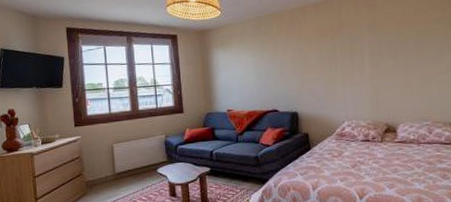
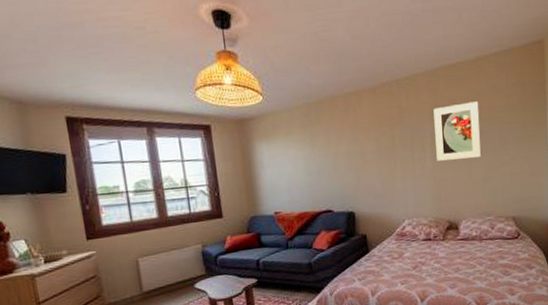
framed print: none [372,15,418,69] -> present [433,101,481,161]

